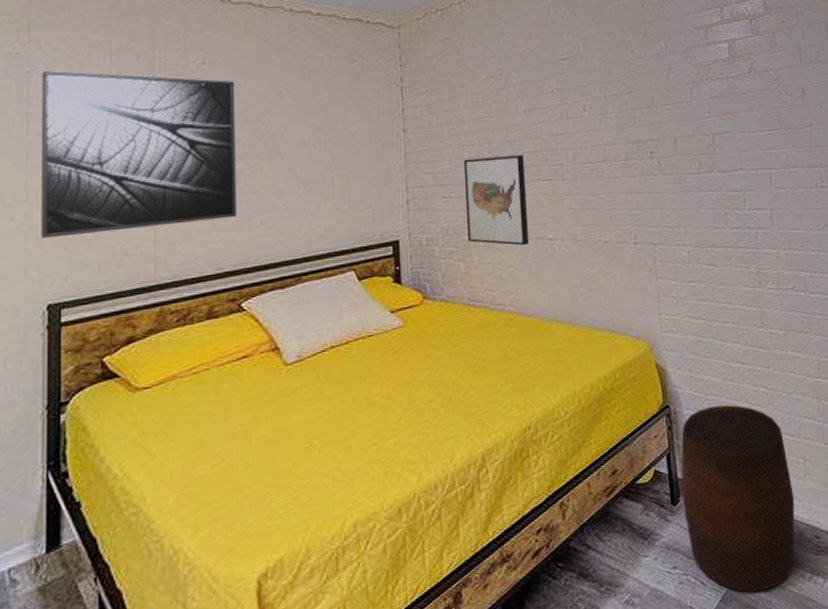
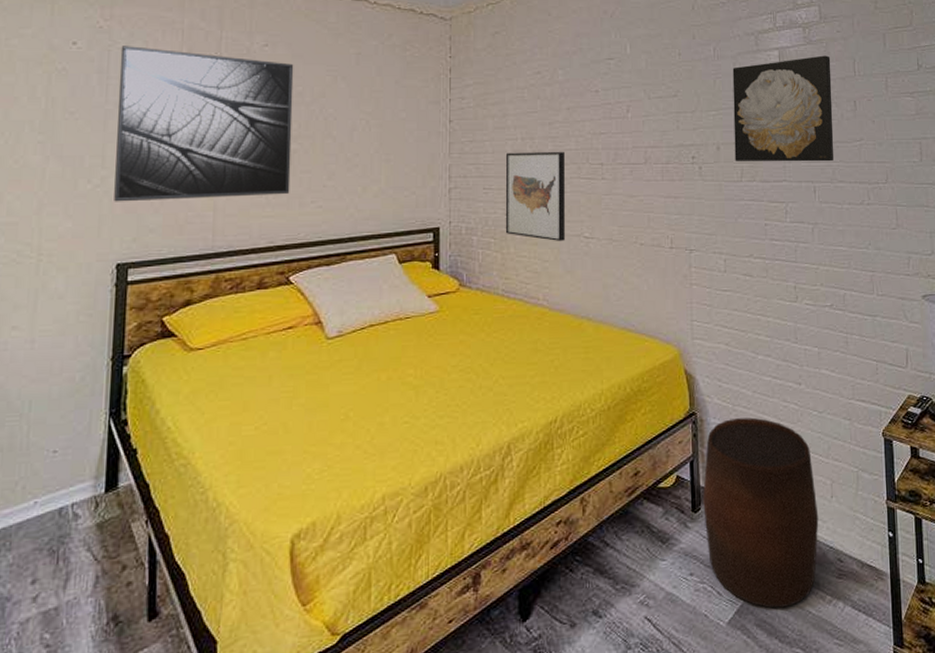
wall art: none [684,45,787,153] -> present [732,55,834,162]

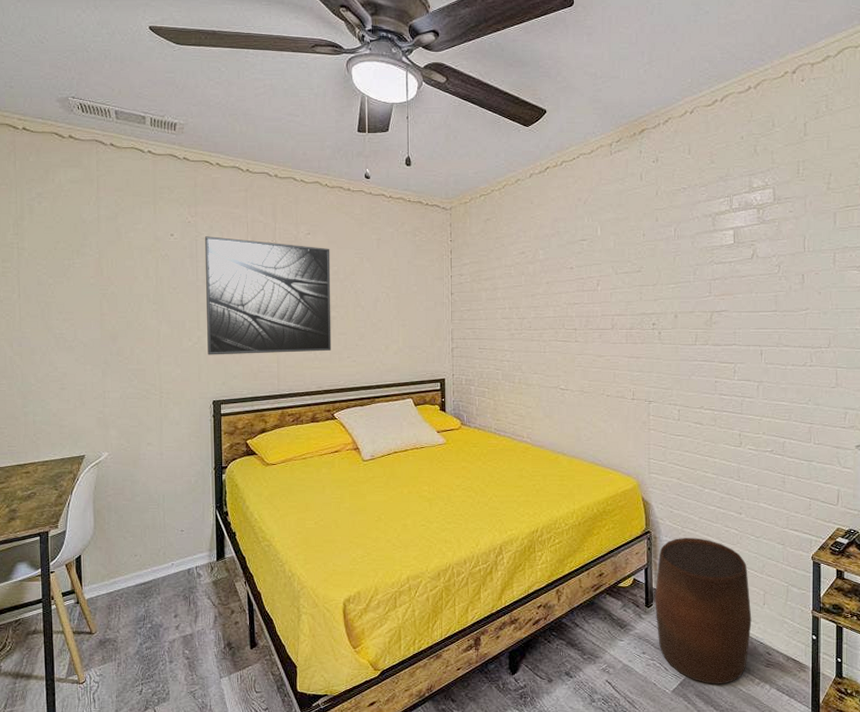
wall art: present [505,152,565,241] -> none [496,319,544,391]
wall art: present [732,55,834,162] -> none [690,234,782,329]

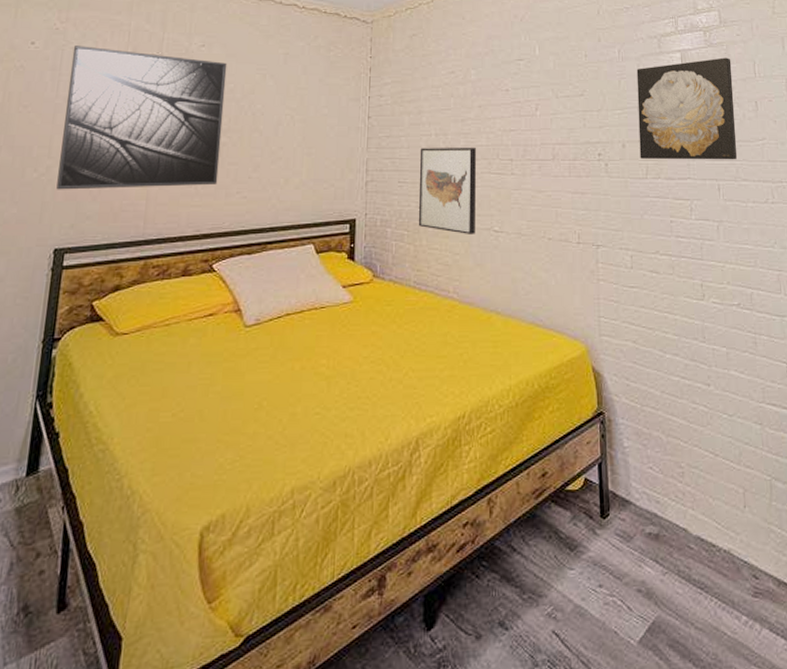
wall art: none [496,319,544,391] -> present [418,148,476,234]
stool: present [655,538,752,684] -> none [612,419,732,628]
wall art: none [690,234,782,329] -> present [636,57,738,160]

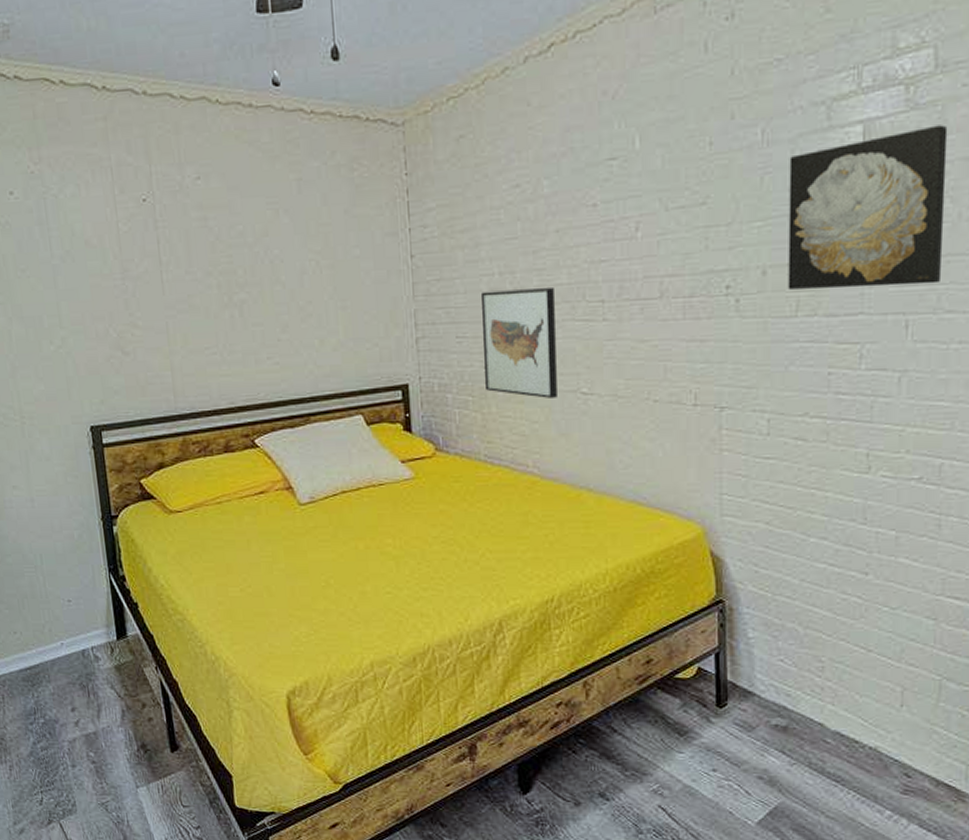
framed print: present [56,46,227,190] -> none [55,191,244,363]

